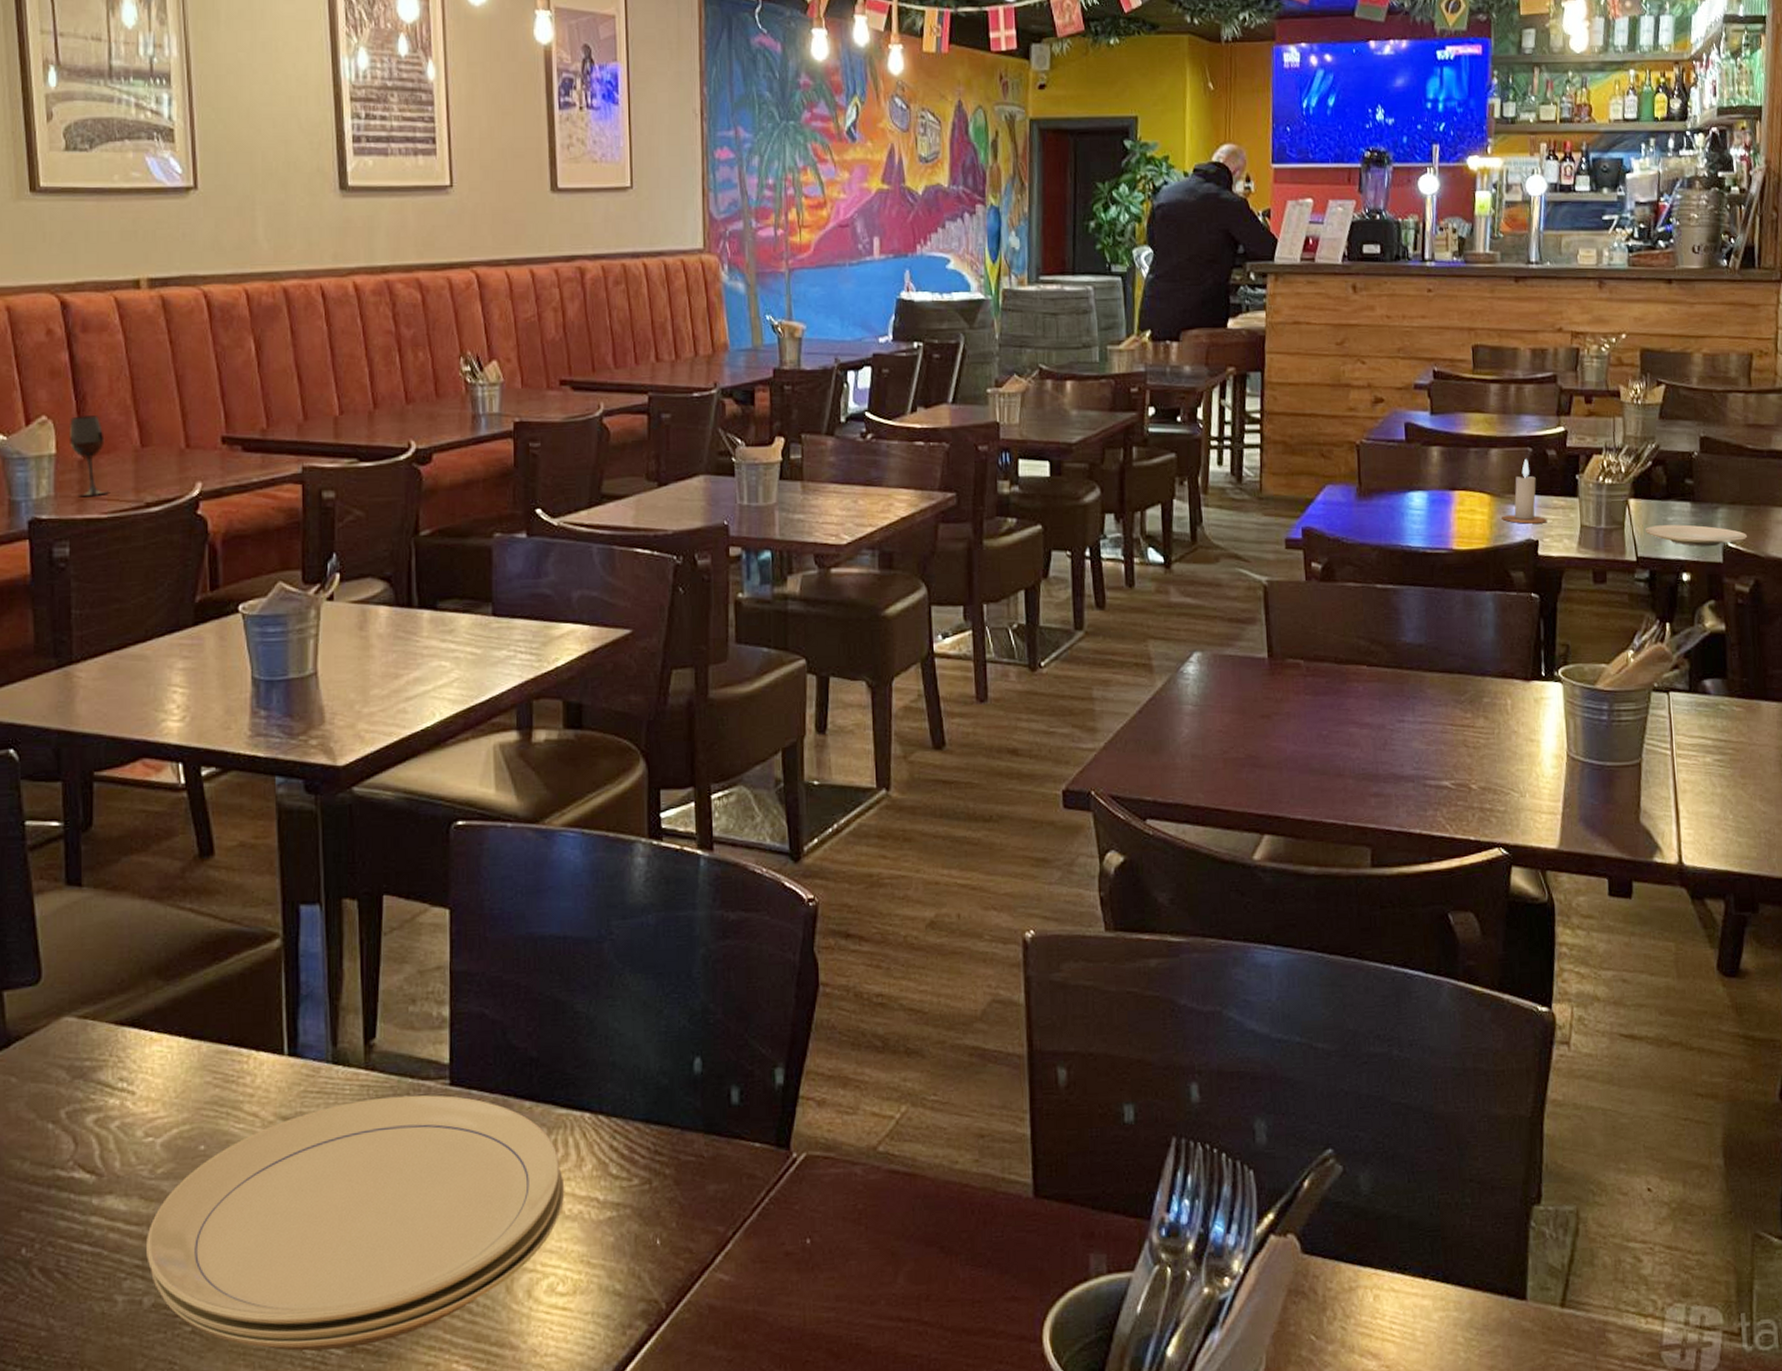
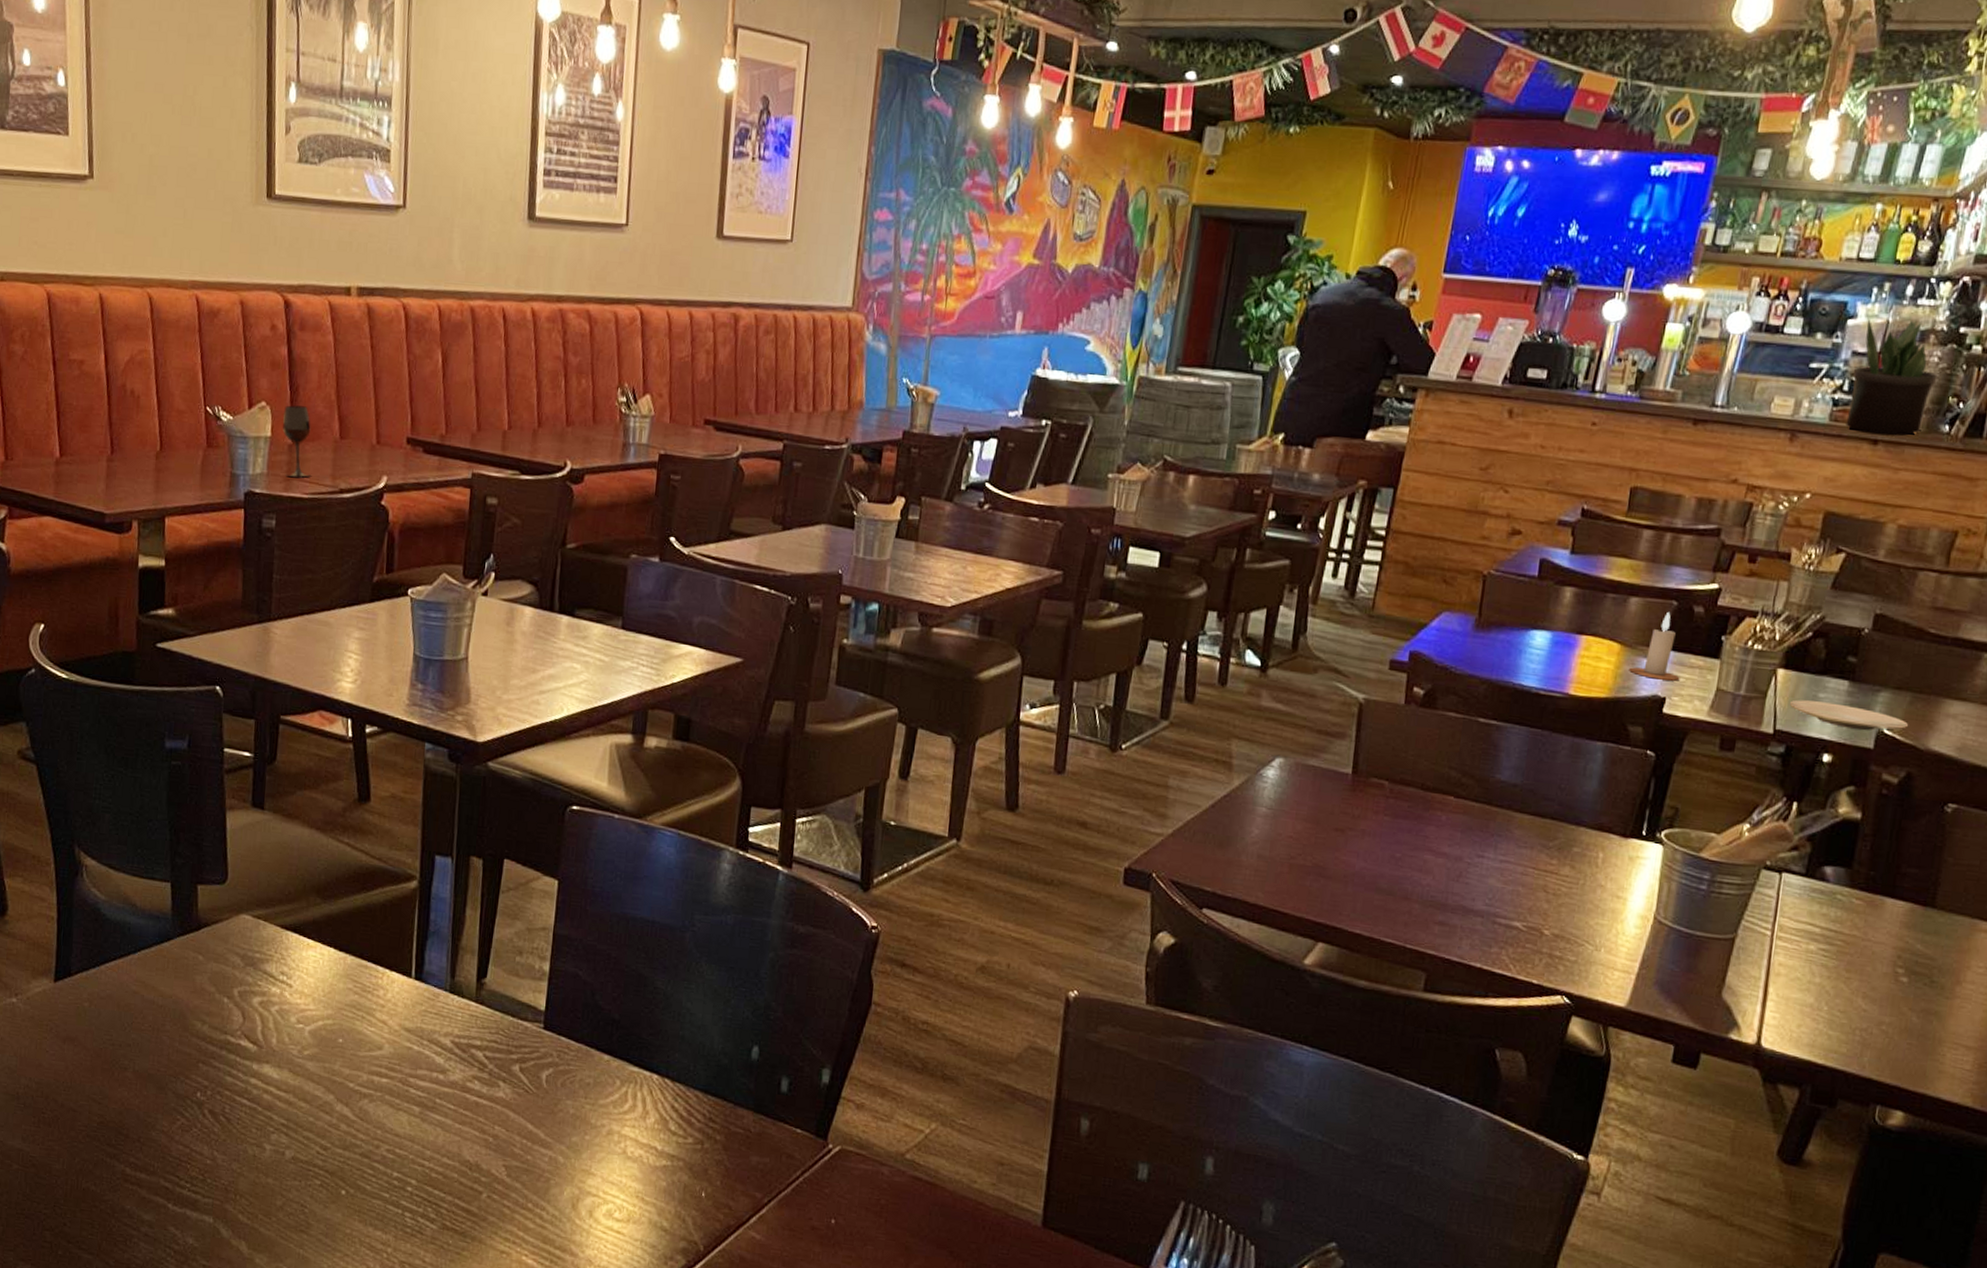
plate: present [146,1094,565,1351] -> none [290,1027,630,1226]
planter: none [1639,169,1709,275] -> present [1846,318,1938,437]

